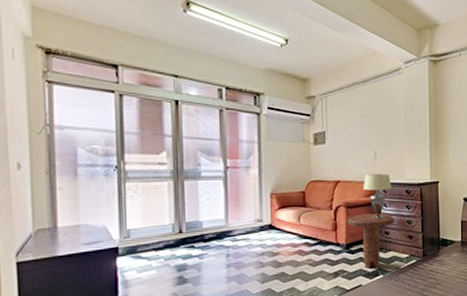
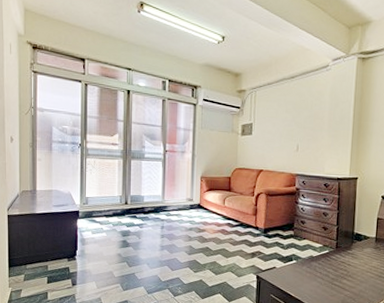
side table: present [348,214,395,269] -> none [267,202,312,254]
lampshade: present [364,173,392,219] -> none [284,165,311,208]

